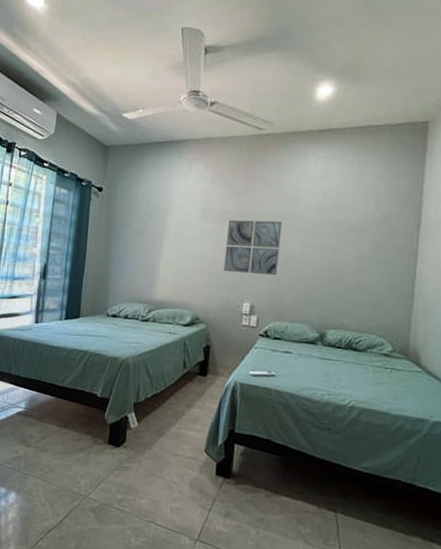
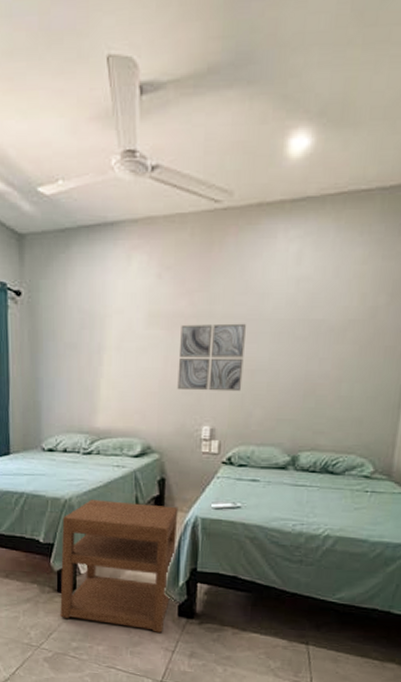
nightstand: none [109,361,220,490] -> present [60,500,179,633]

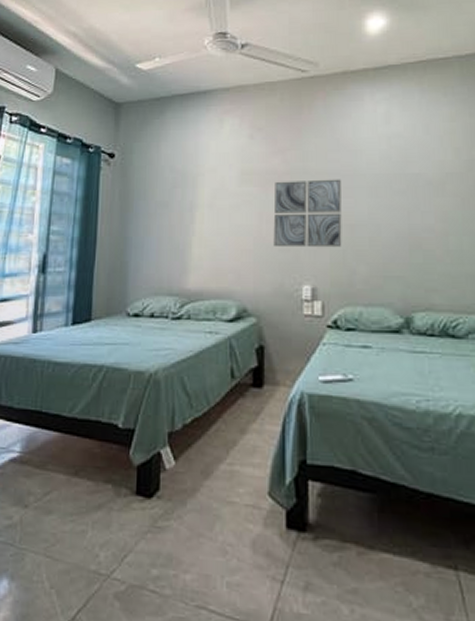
nightstand: present [60,500,179,633] -> none [138,373,281,553]

